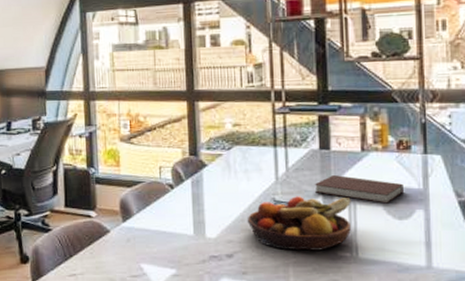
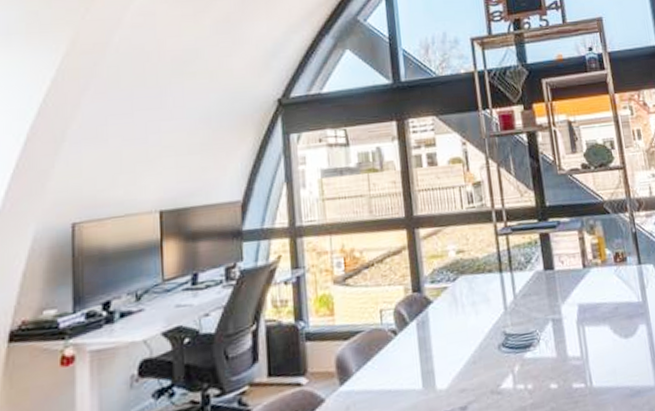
fruit bowl: present [247,196,351,251] -> none [478,320,583,391]
notebook: present [314,174,404,204] -> none [542,296,626,323]

